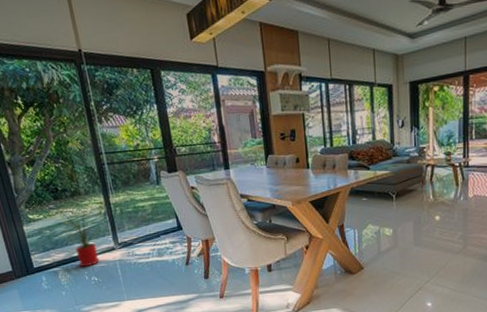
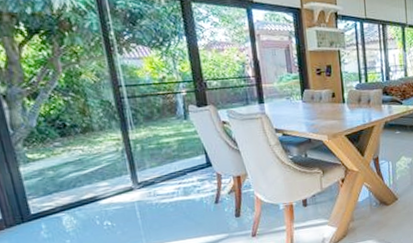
house plant: present [57,204,107,267] -> none [63,141,125,211]

